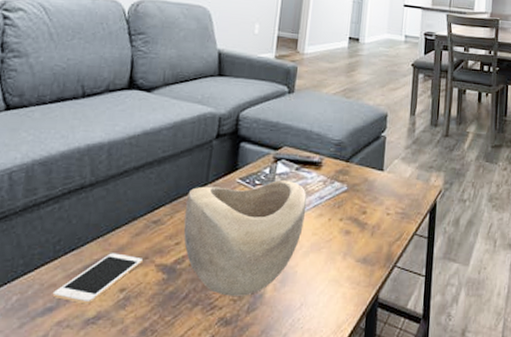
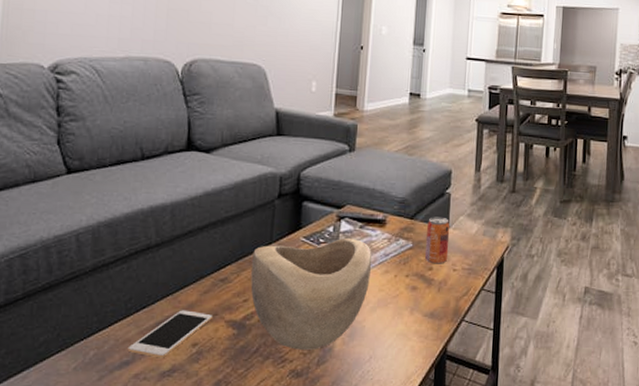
beverage can: none [359,159,385,208] -> present [425,216,450,264]

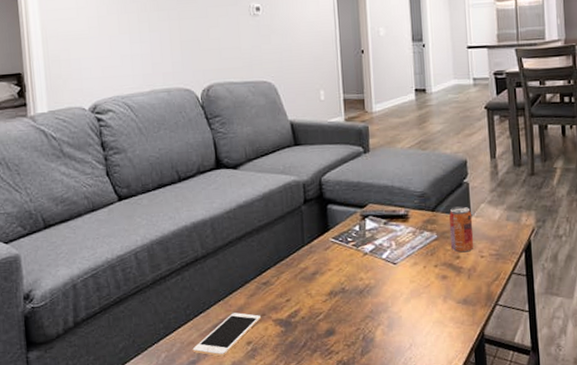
decorative bowl: present [250,237,372,350] -> none [288,234,401,342]

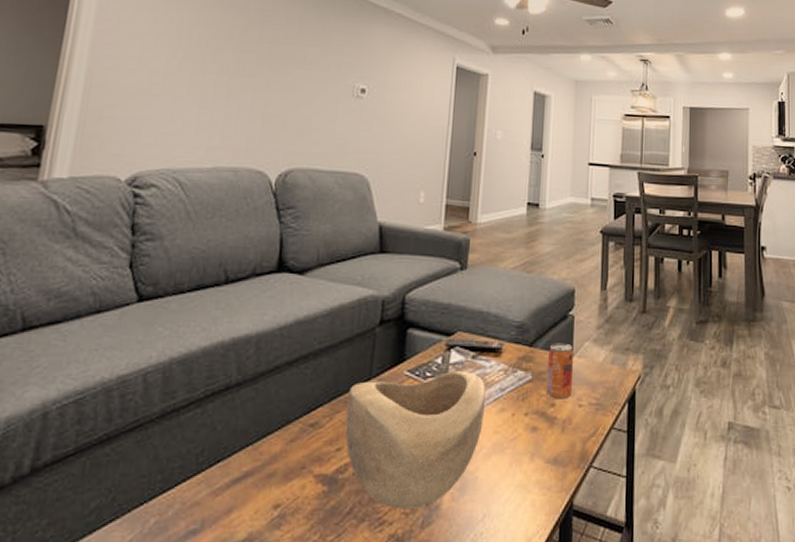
cell phone: present [192,312,261,357] -> none [195,463,299,525]
decorative bowl: none [288,234,401,342] -> present [345,370,487,509]

